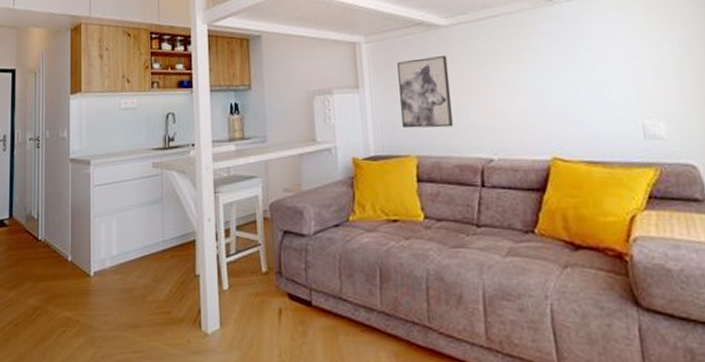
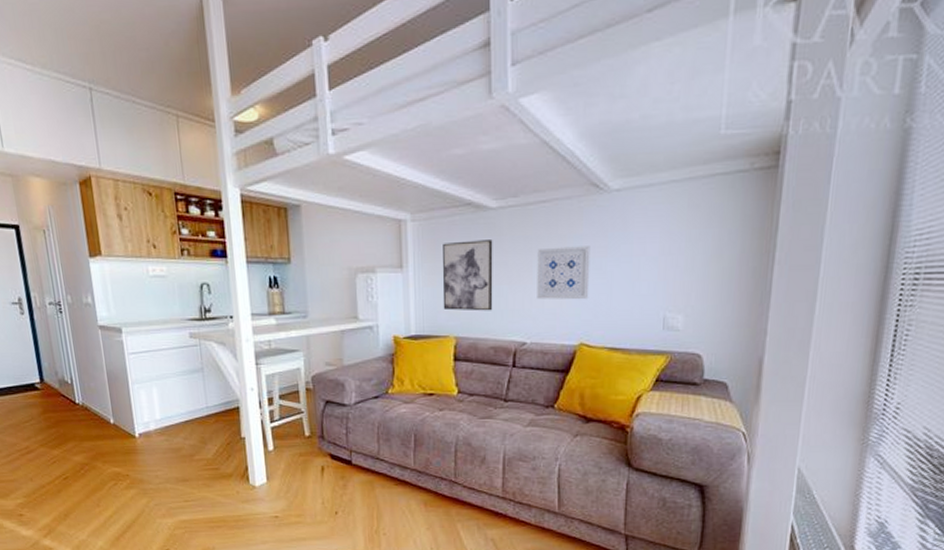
wall art: none [493,55,555,113] -> present [537,246,590,300]

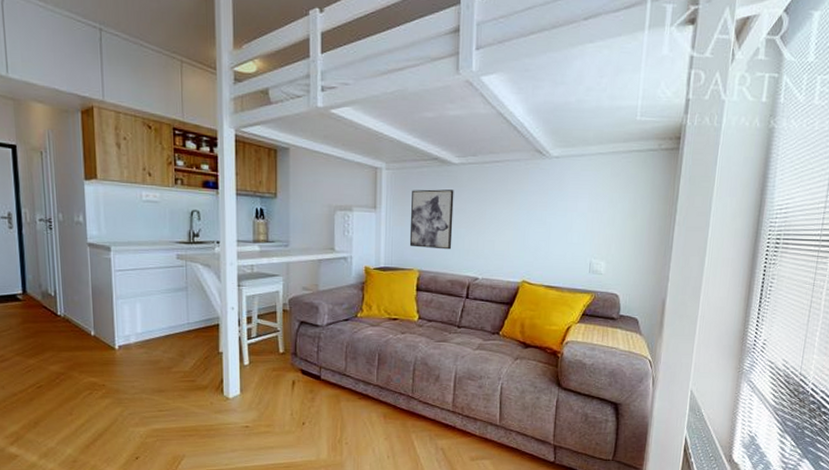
wall art: present [537,246,590,300] -> none [489,199,534,245]

